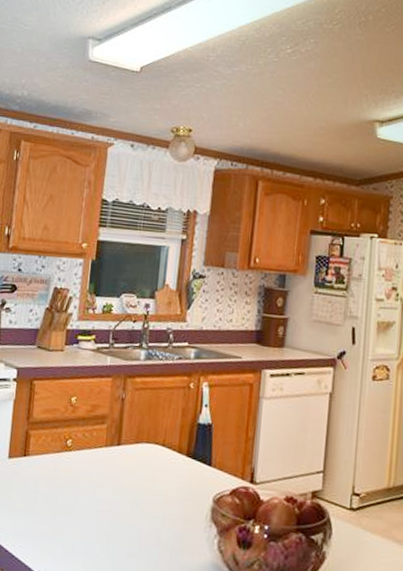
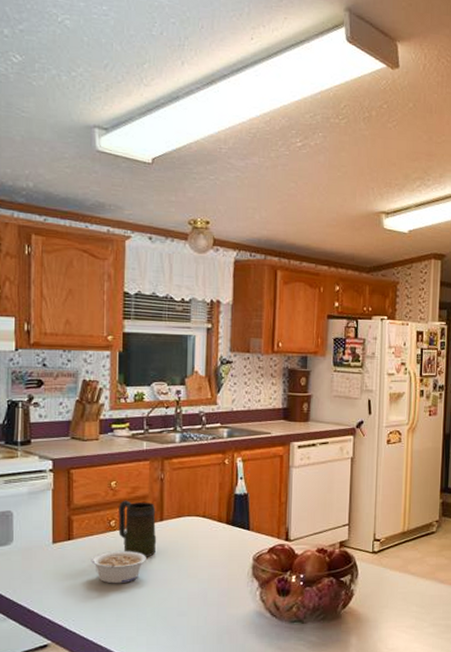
legume: none [43,473,100,512] -> present [91,551,146,584]
mug: none [74,418,114,485] -> present [118,500,157,557]

